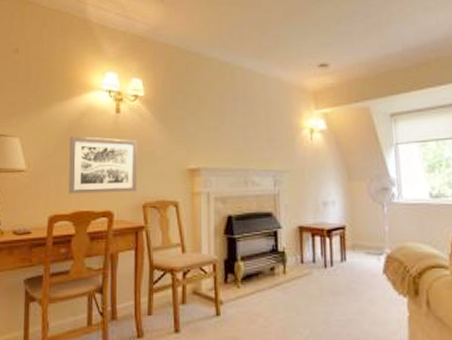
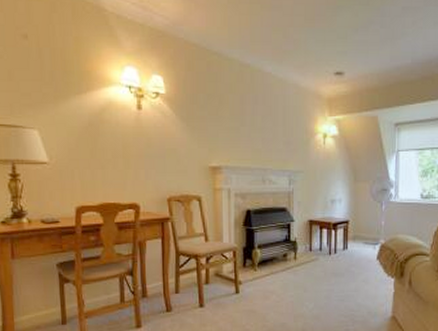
wall art: present [69,136,137,194] -> none [91,130,161,187]

